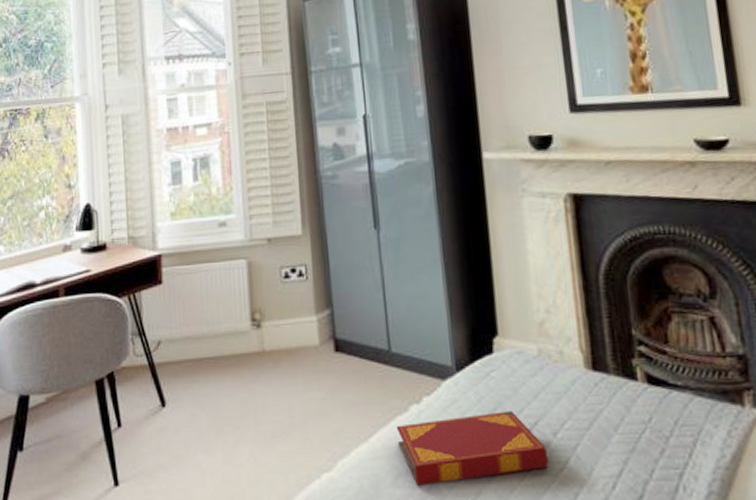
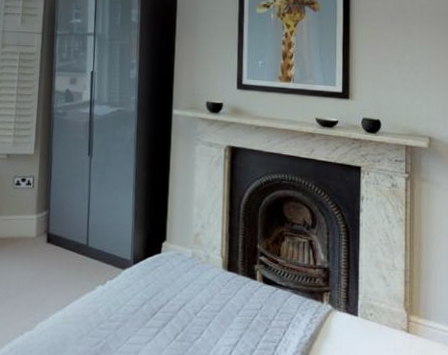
hardback book: present [396,411,549,486] -> none [84,295,190,345]

